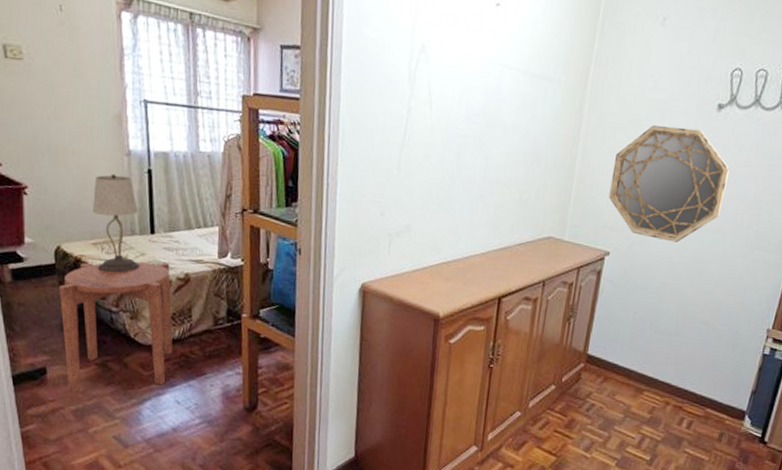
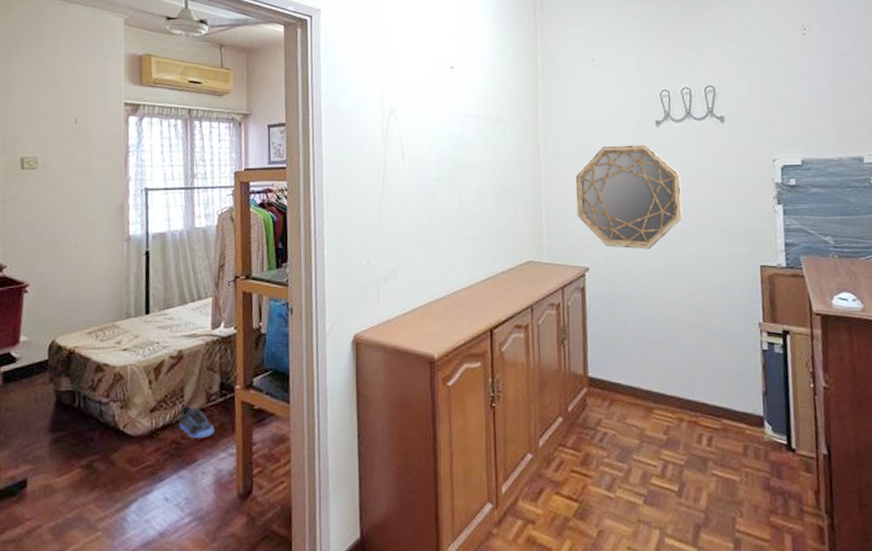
side table: present [60,262,173,394] -> none [48,342,164,506]
table lamp: present [93,173,140,273] -> none [90,260,134,361]
sneaker: none [188,324,222,356] -> present [179,404,214,439]

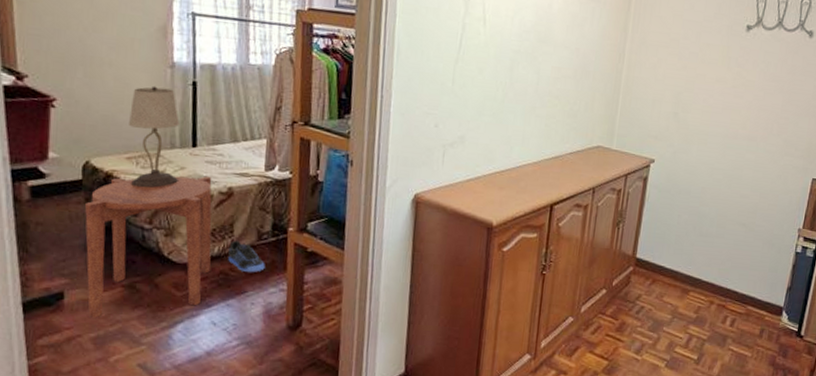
side table: none [48,342,164,506] -> present [85,176,212,319]
table lamp: none [90,260,134,361] -> present [129,86,180,189]
home mirror: present [575,144,682,249] -> none [652,43,759,150]

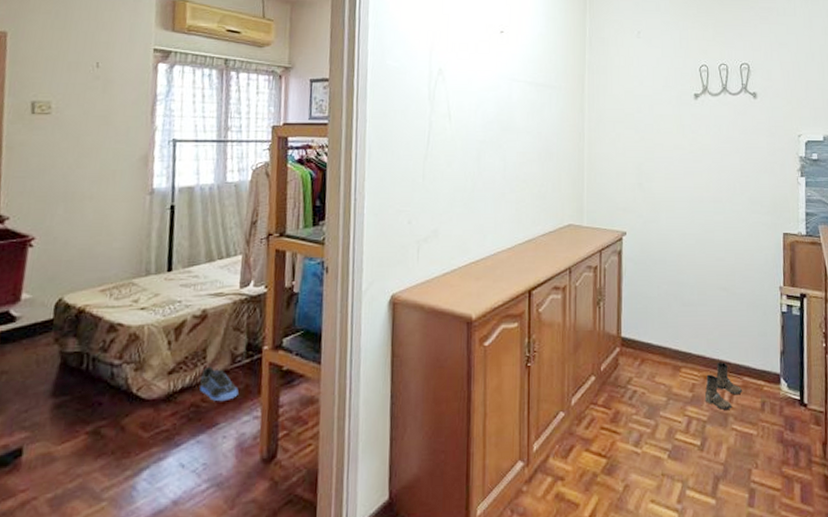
side table: present [85,176,212,319] -> none [46,300,186,476]
table lamp: present [129,86,180,189] -> none [103,214,156,321]
boots: none [707,291,745,332] -> present [704,362,743,410]

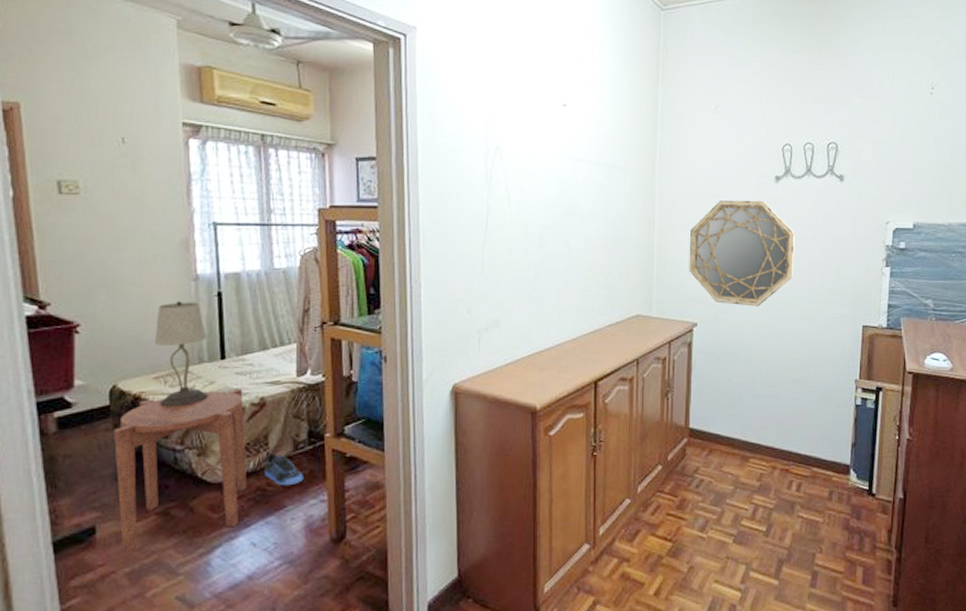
side table: none [46,300,186,476] -> present [114,388,248,553]
table lamp: none [103,214,156,321] -> present [155,300,208,408]
home mirror: none [617,115,716,216] -> present [689,200,795,307]
boots: present [704,362,743,410] -> none [772,453,811,498]

